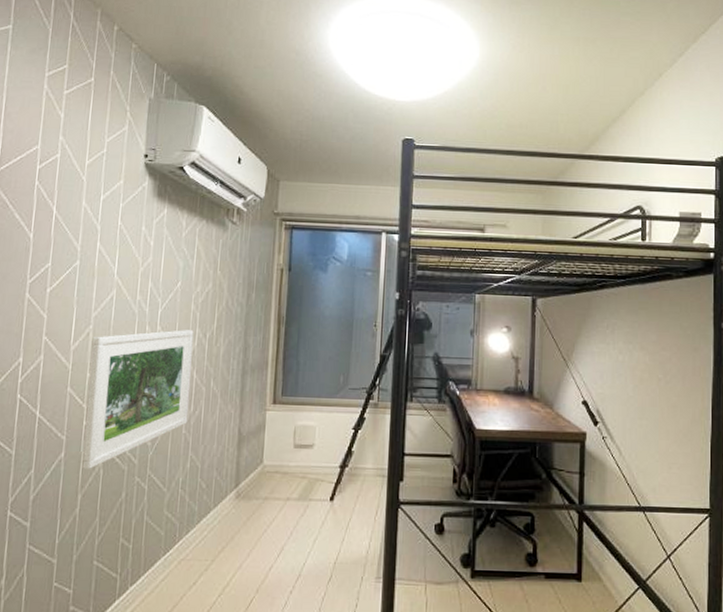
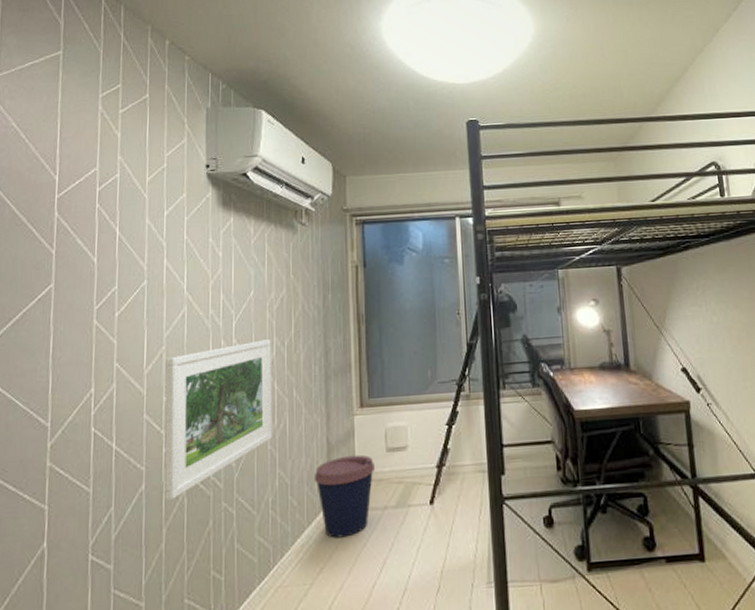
coffee cup: none [224,447,281,522] -> present [315,454,375,538]

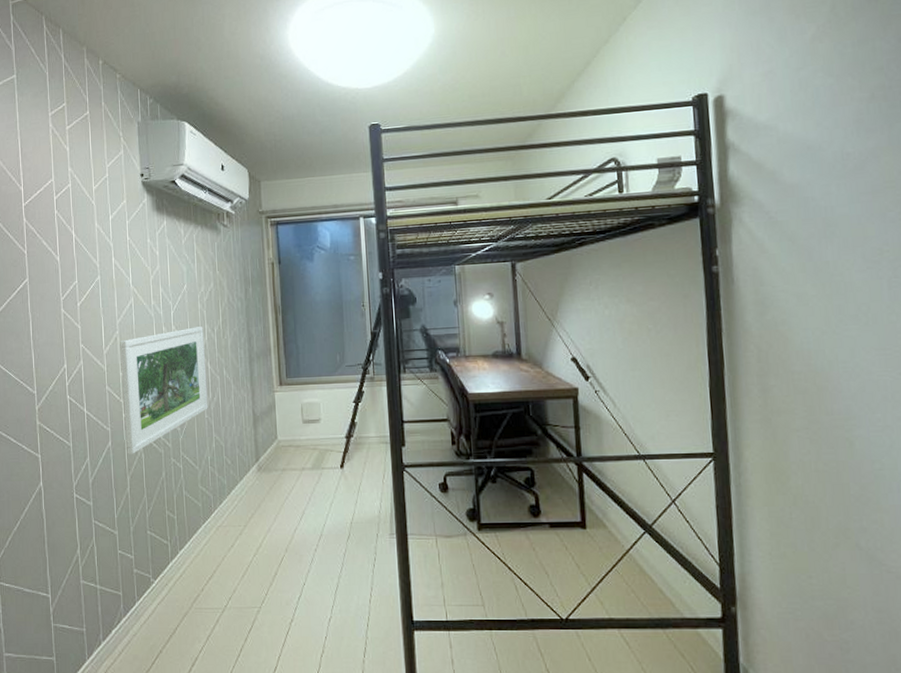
coffee cup: present [315,454,375,538] -> none [244,425,293,491]

